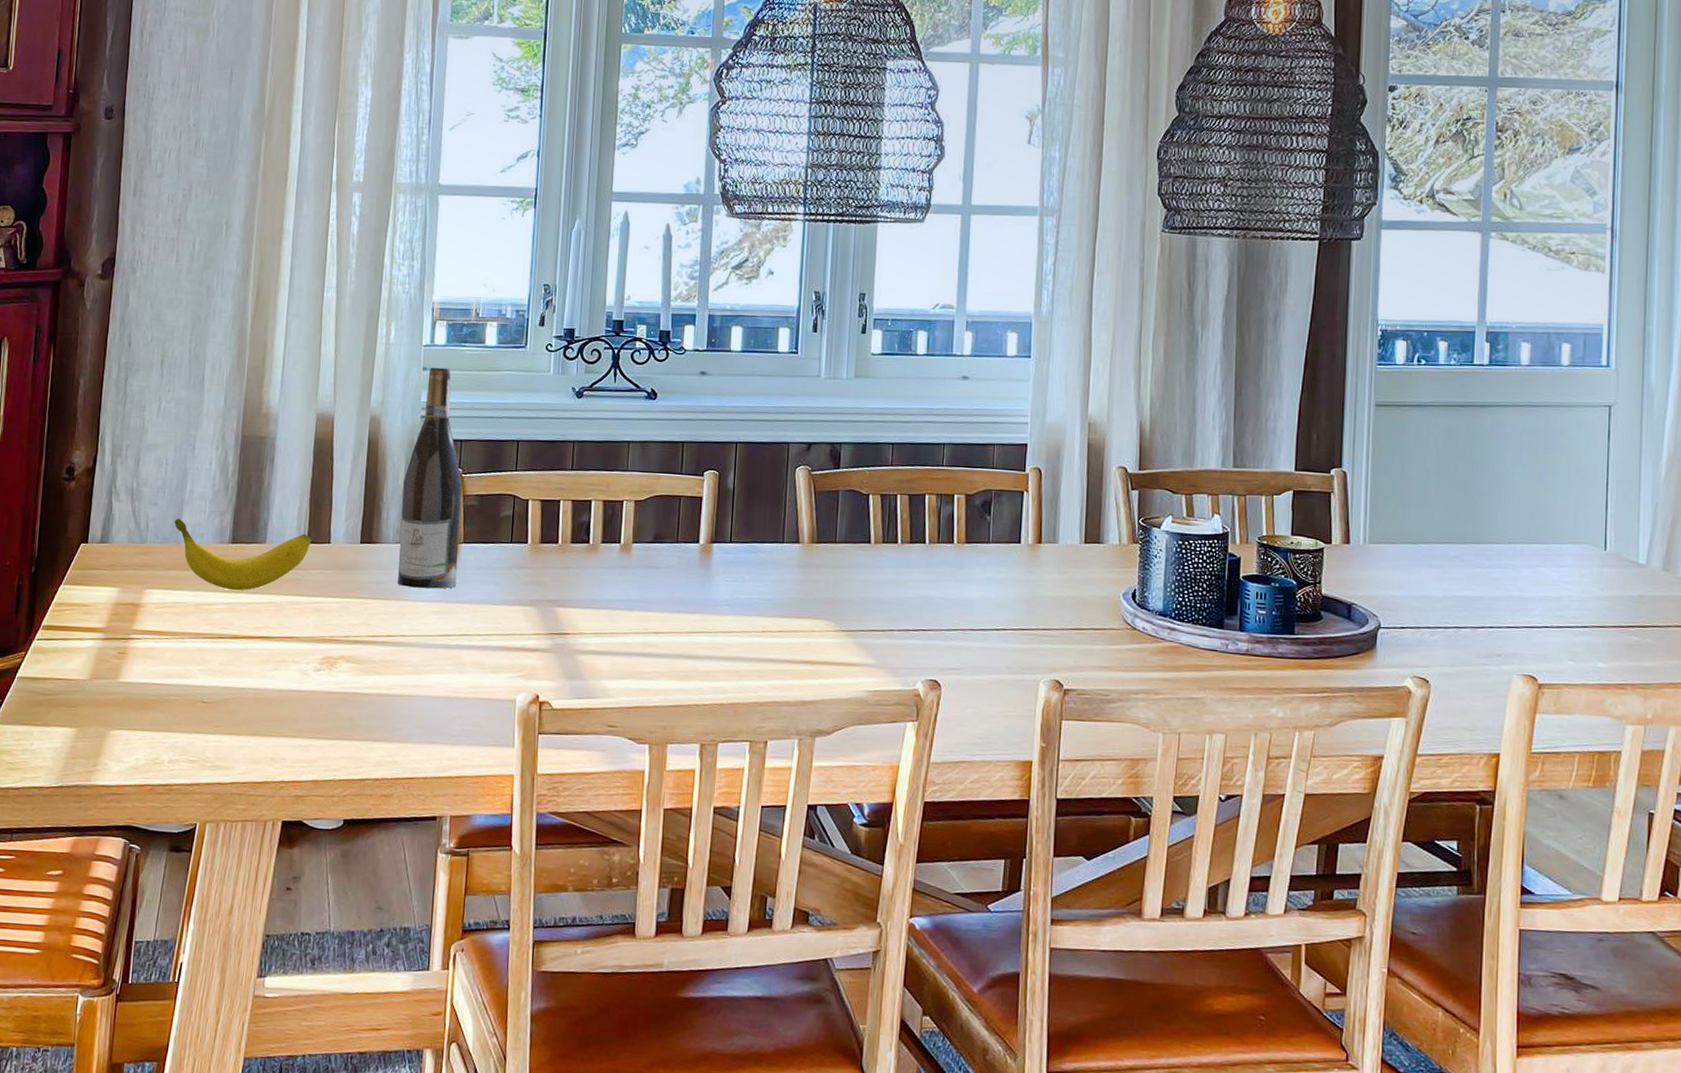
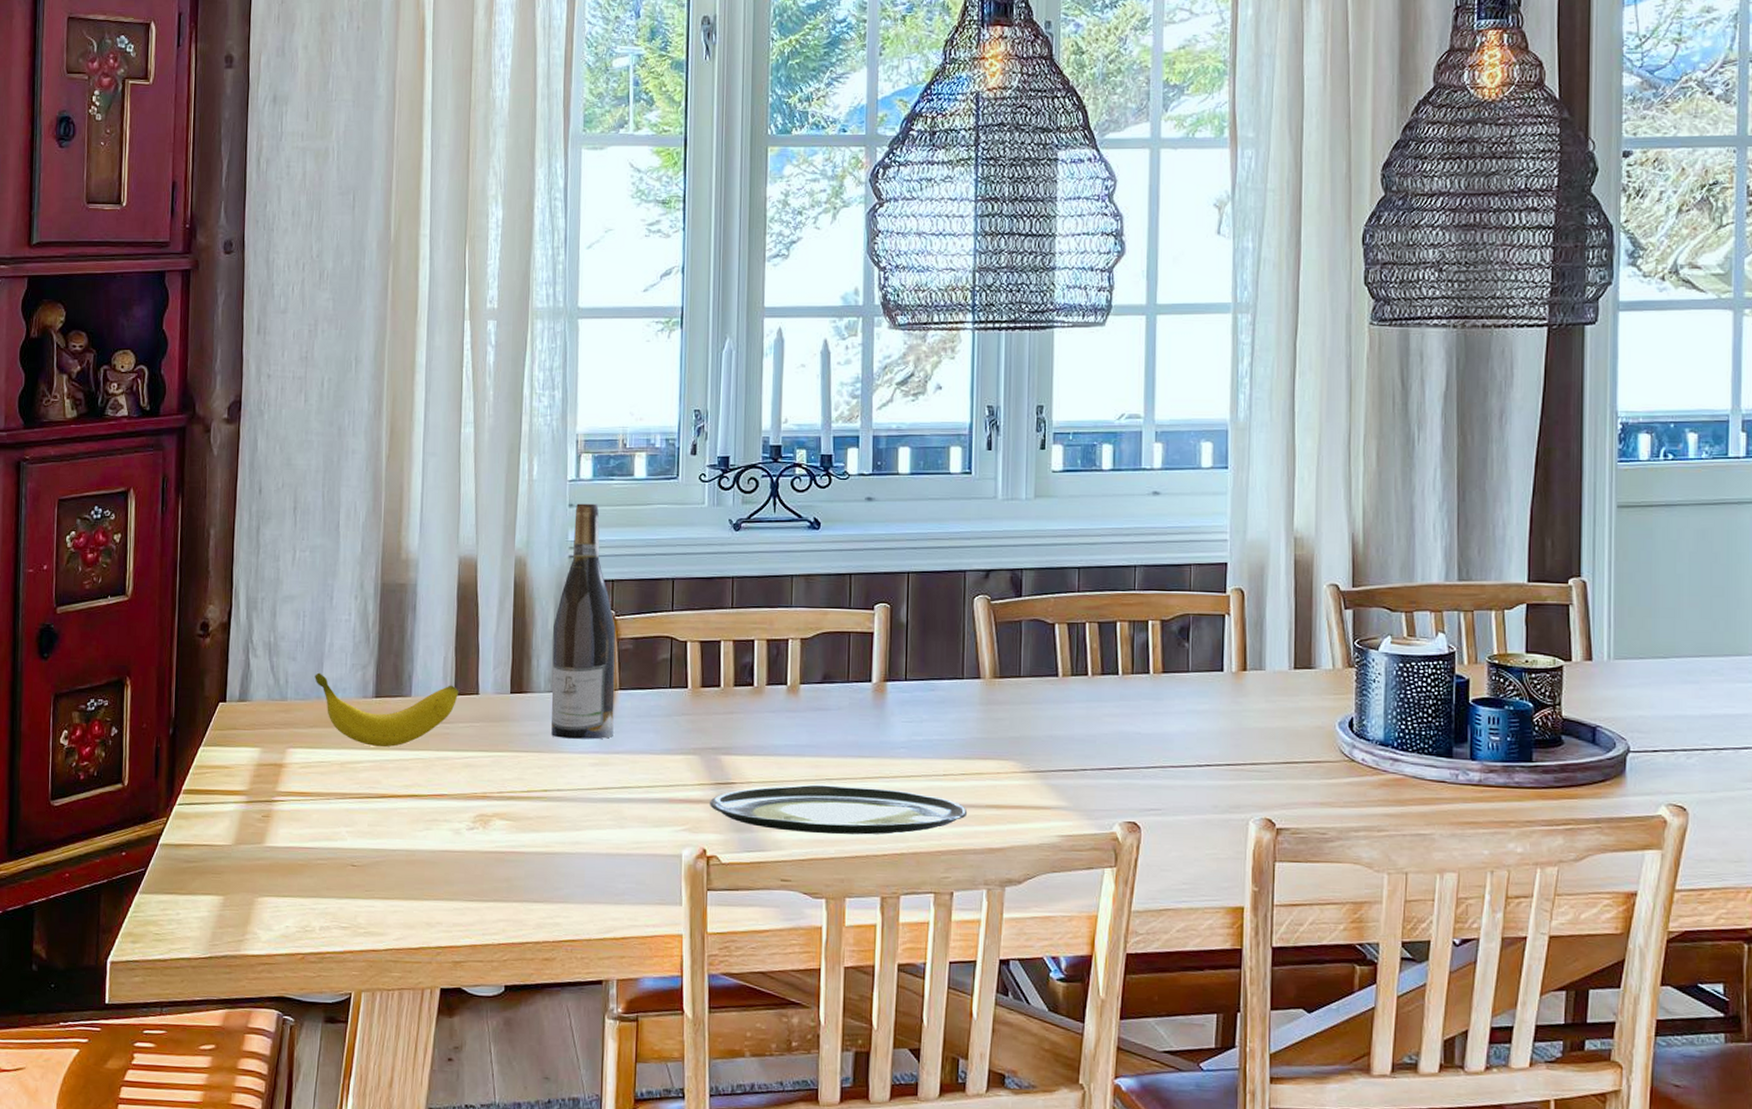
plate: none [544,637,783,686] -> present [710,784,968,835]

